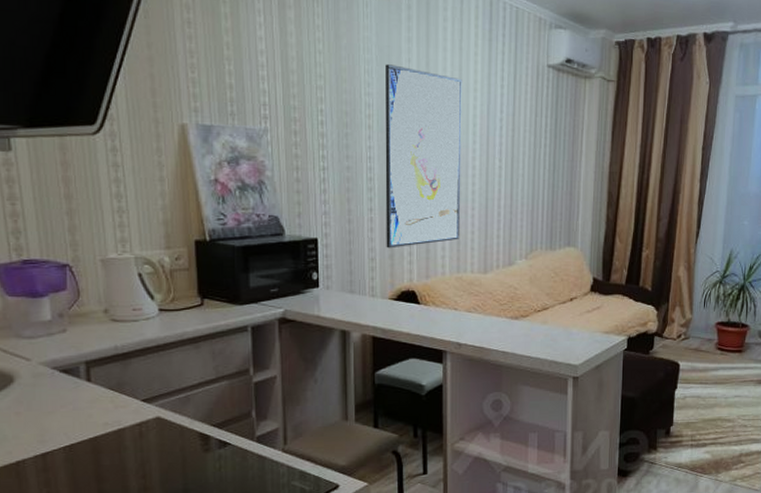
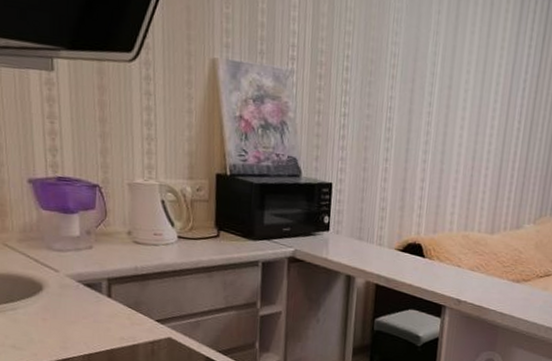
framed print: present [385,64,462,249] -> none [397,14,490,200]

